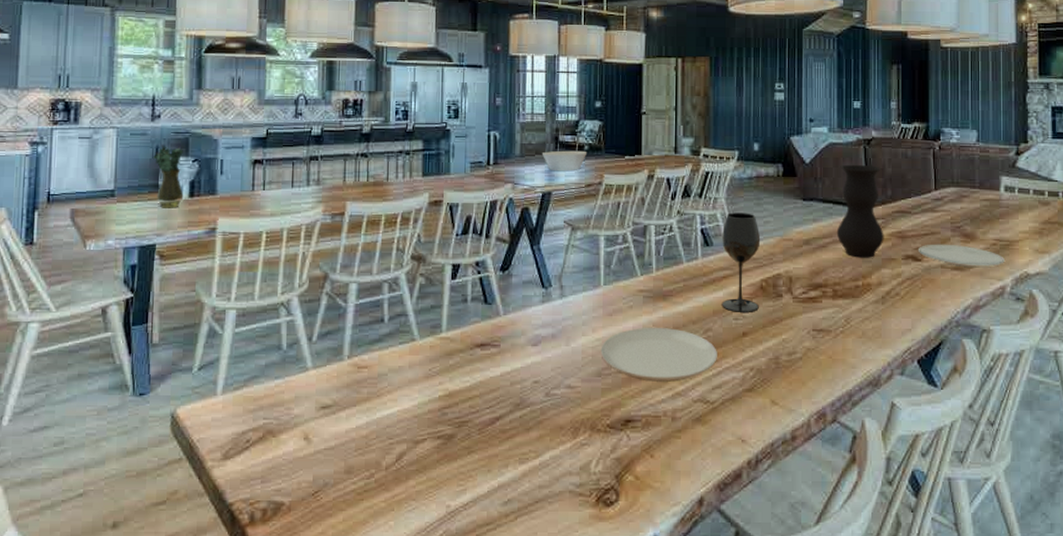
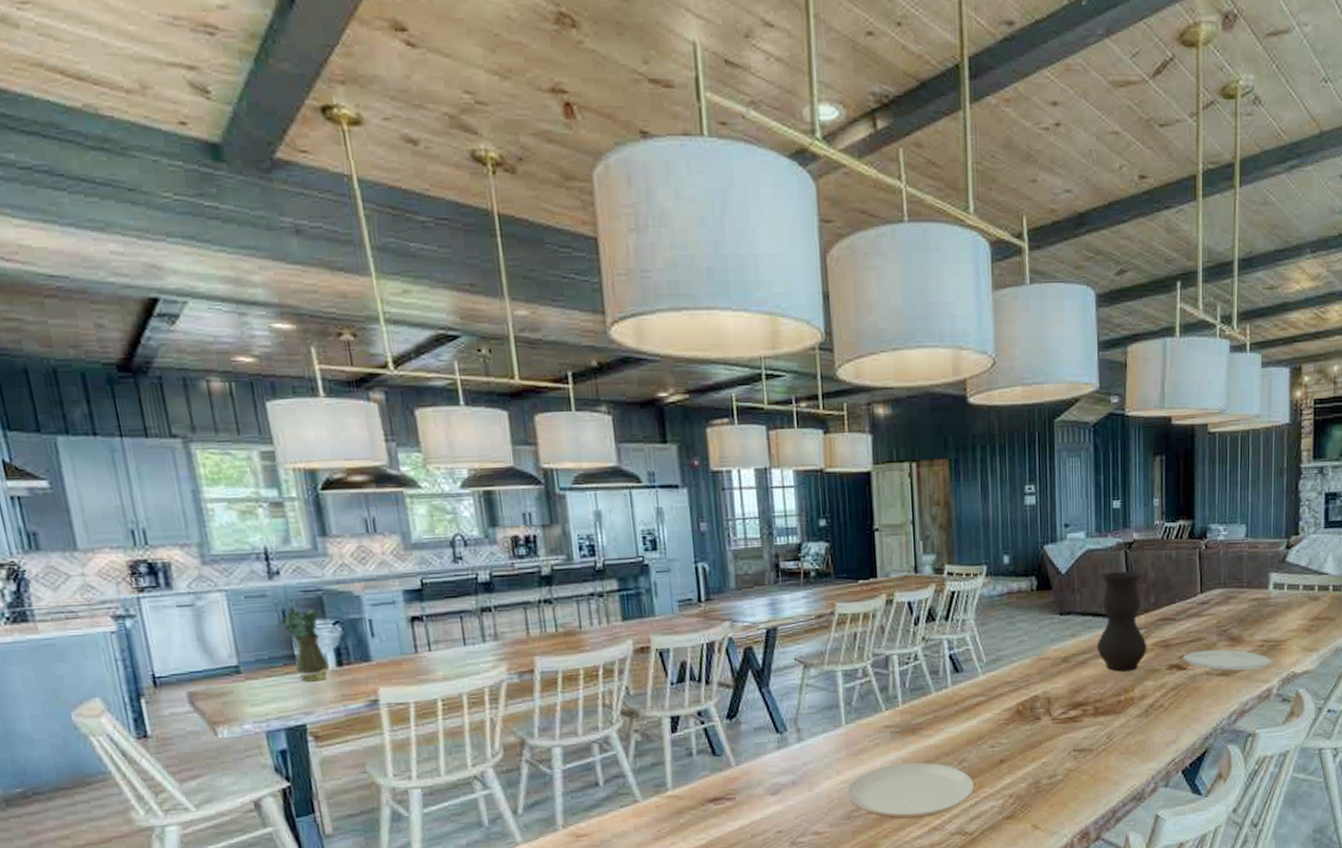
bowl: present [543,150,588,172] -> none [762,577,815,604]
wineglass: present [721,212,761,312] -> none [972,633,1016,740]

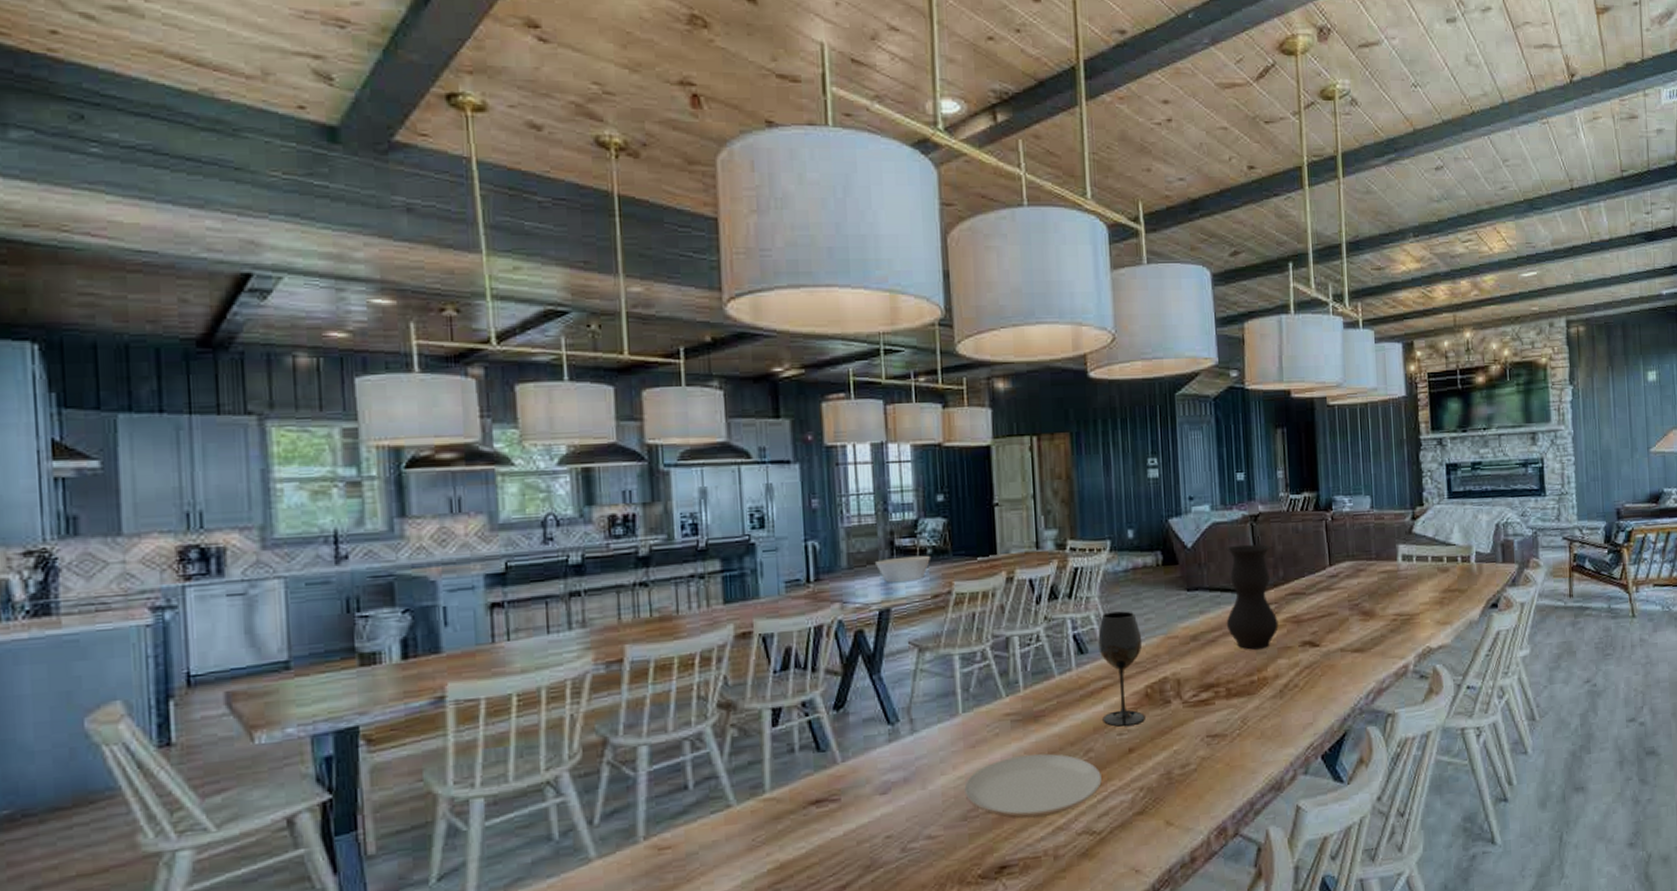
vase: present [281,607,329,682] -> none [343,594,392,678]
bowl: none [762,577,815,604] -> present [876,555,932,584]
wineglass: none [972,633,1016,740] -> present [1097,611,1145,727]
plate: present [1183,649,1272,672] -> none [1316,624,1406,648]

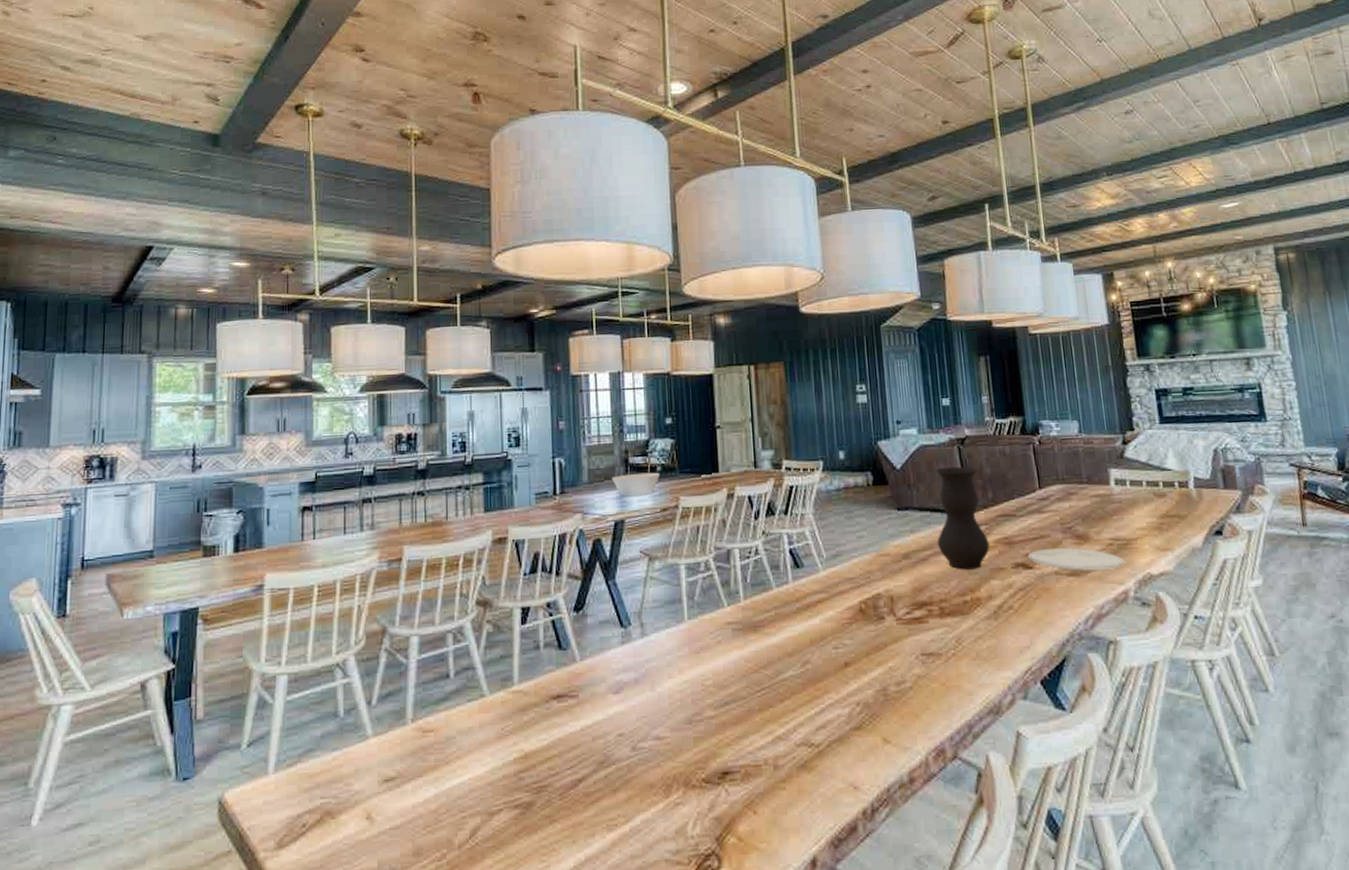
plate: present [964,753,1102,819] -> none [689,662,819,726]
wineglass: present [1097,611,1145,727] -> none [812,528,860,640]
plate: none [1316,624,1406,648] -> present [1028,547,1124,572]

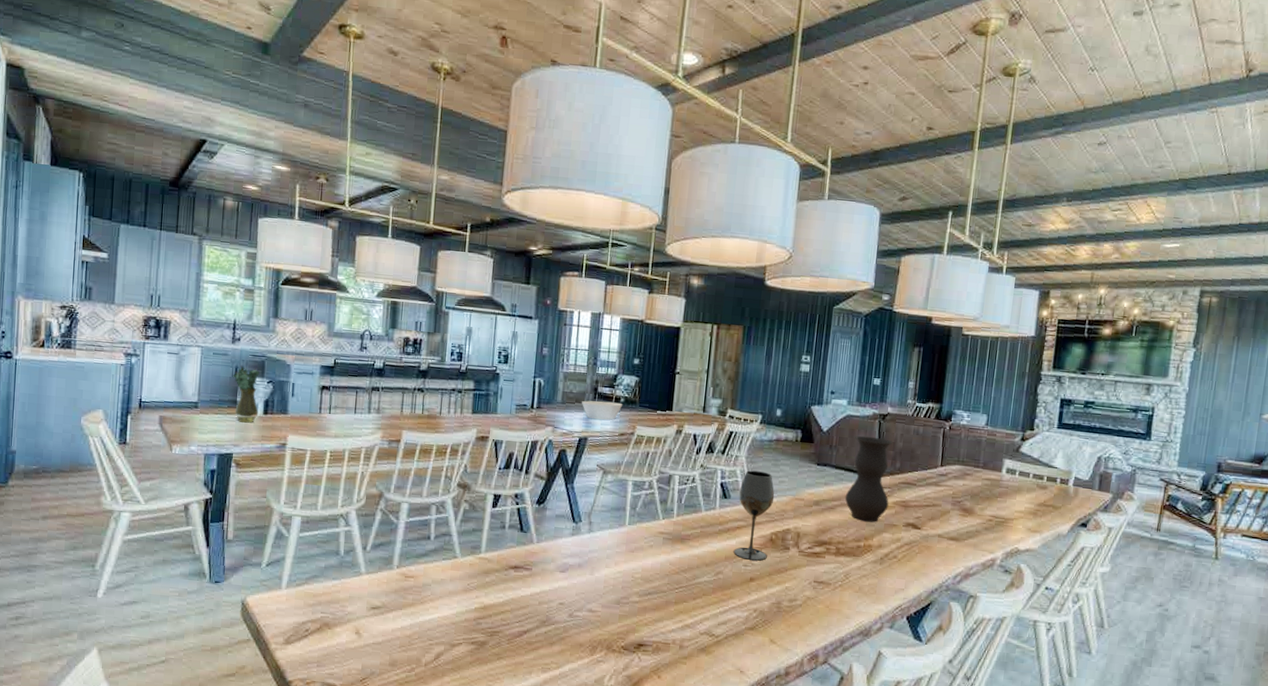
vase: none [195,497,227,567] -> present [233,365,259,423]
wineglass: none [812,528,860,640] -> present [733,470,775,561]
plate: present [1028,547,1124,572] -> none [919,515,998,541]

